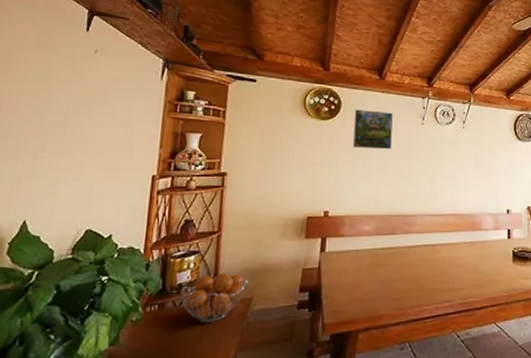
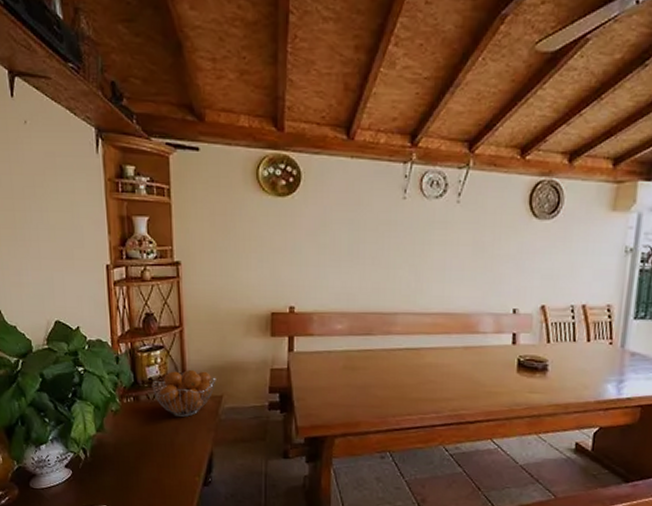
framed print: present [352,109,393,150] -> none [317,182,366,233]

